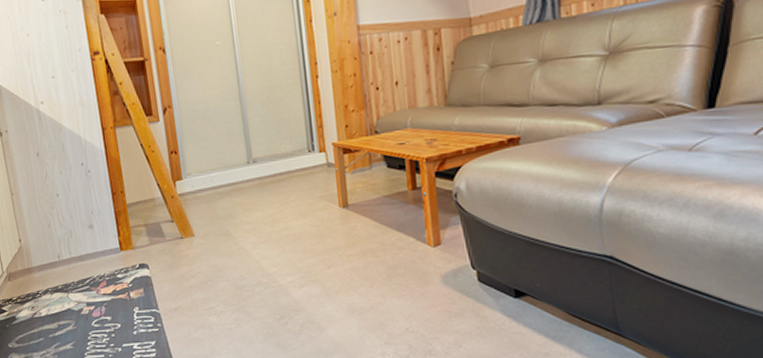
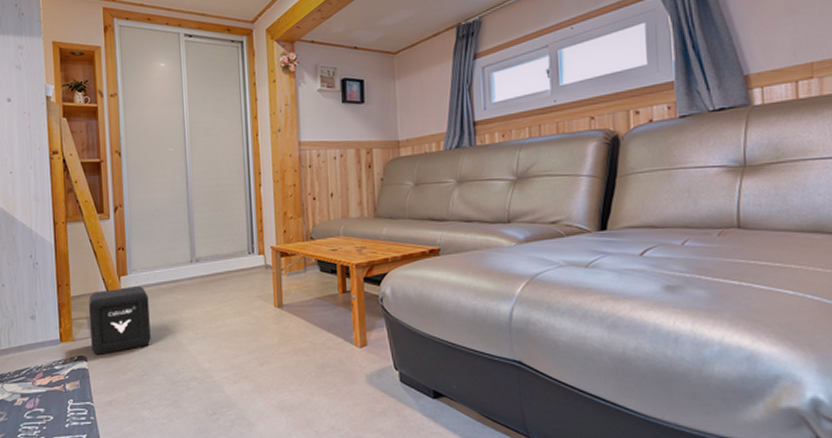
air purifier: none [145,191,212,262] -> present [88,286,151,355]

